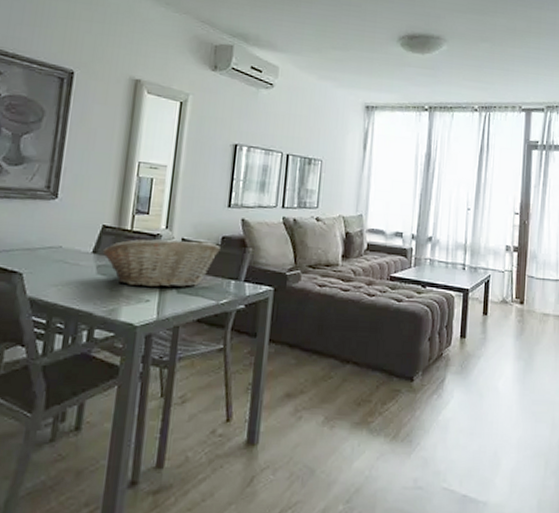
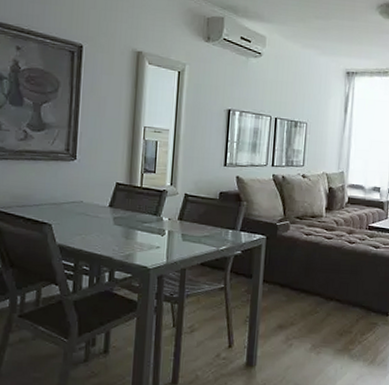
fruit basket: present [102,238,220,288] -> none [117,194,219,236]

